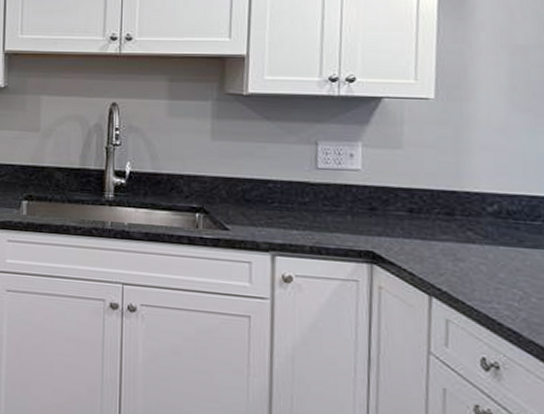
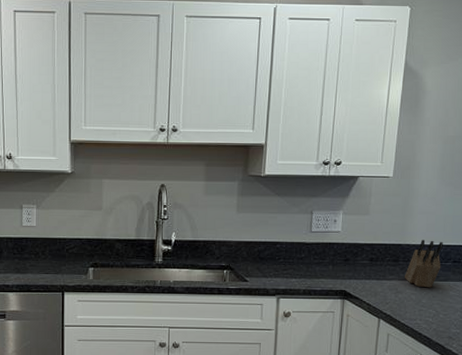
knife block: none [466,186,526,257] -> present [405,240,443,288]

